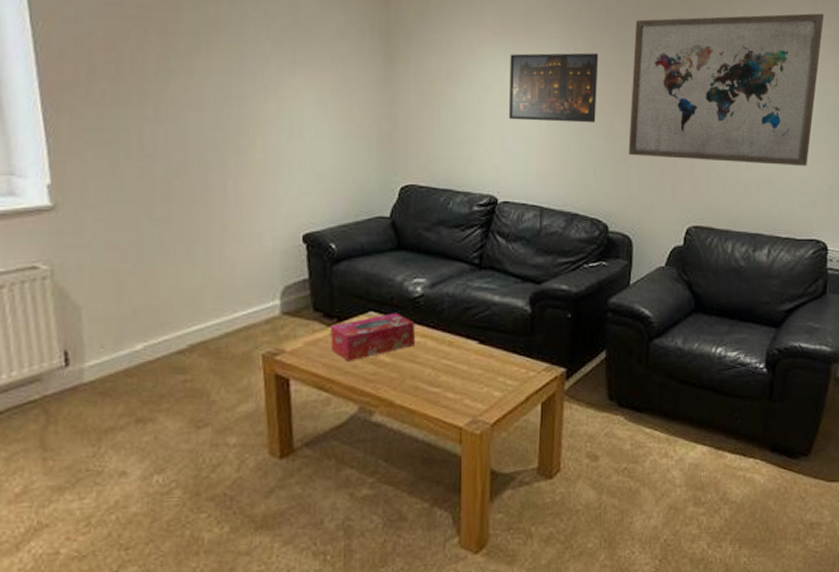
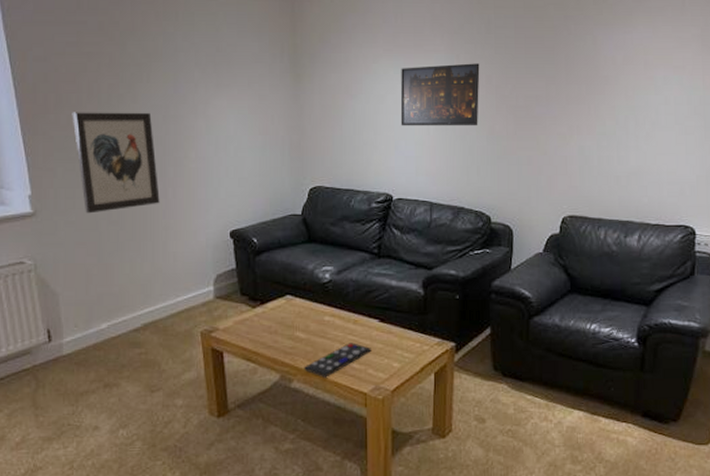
wall art: none [108,86,217,209] -> present [72,112,160,214]
tissue box: present [331,313,415,362] -> none [256,296,325,338]
remote control: none [388,368,469,409] -> present [304,342,371,378]
wall art: present [628,13,824,166] -> none [508,14,692,158]

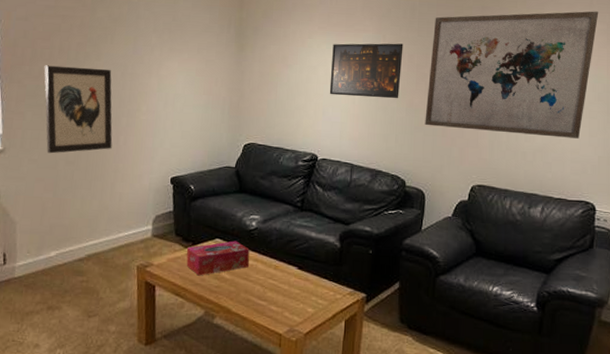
tissue box: none [256,296,325,338] -> present [186,240,250,276]
remote control: present [304,342,371,378] -> none [226,286,289,317]
wall art: none [508,14,692,158] -> present [425,11,599,139]

